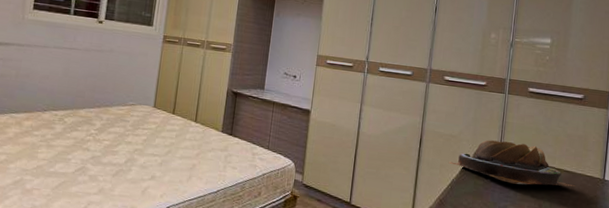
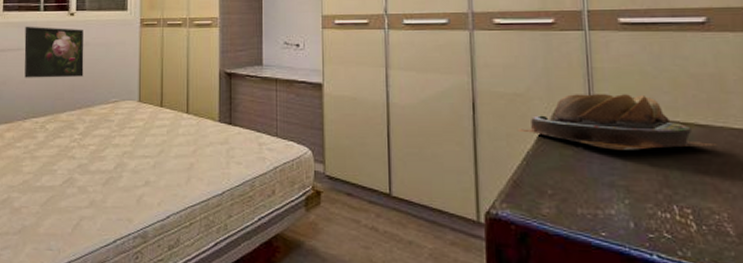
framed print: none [48,26,110,79] -> present [24,26,84,78]

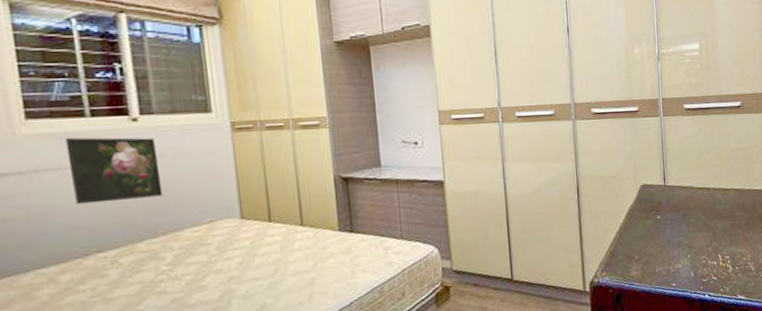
pastry: present [517,94,718,150] -> none [612,168,746,216]

